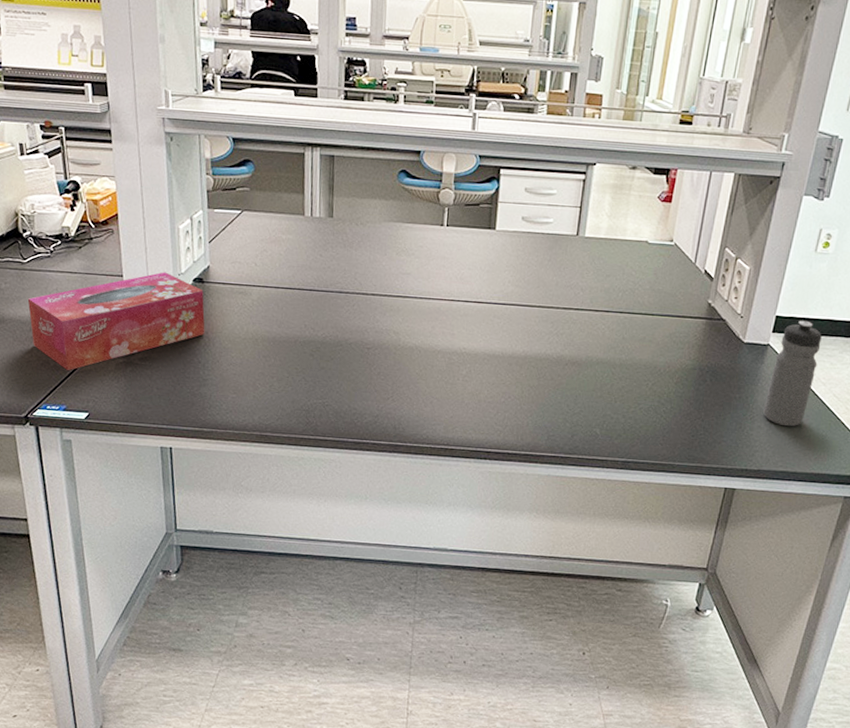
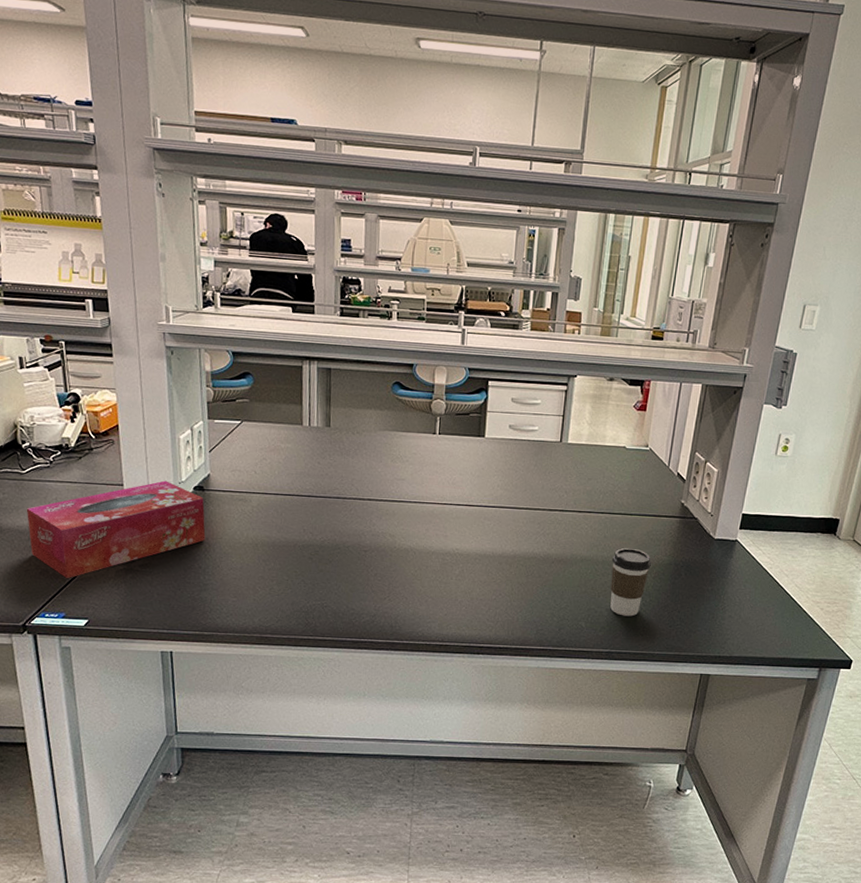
coffee cup: none [627,350,673,424] -> present [610,547,651,617]
water bottle: present [763,320,822,427] -> none [733,517,784,616]

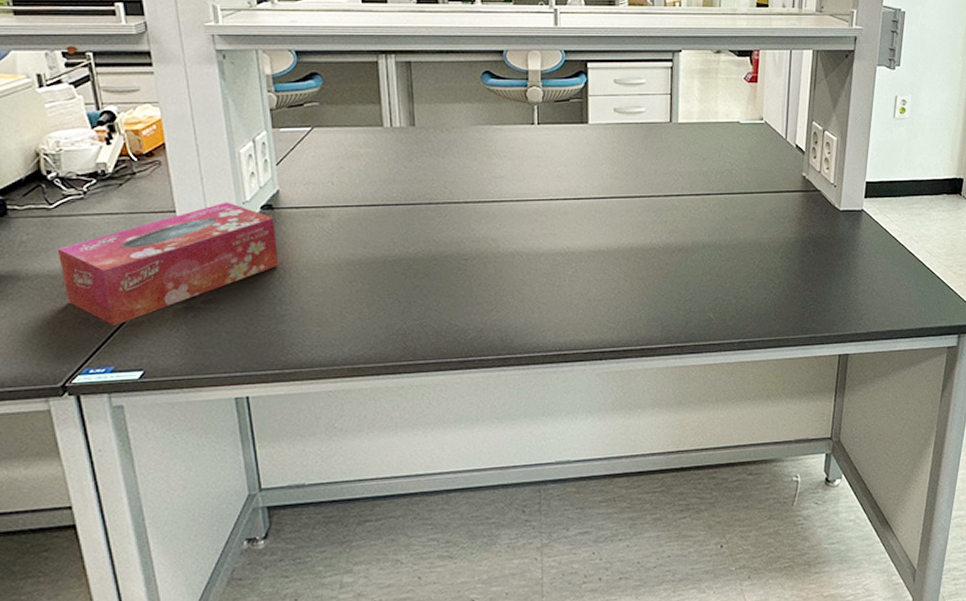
coffee cup: present [610,547,651,617] -> none [735,228,777,302]

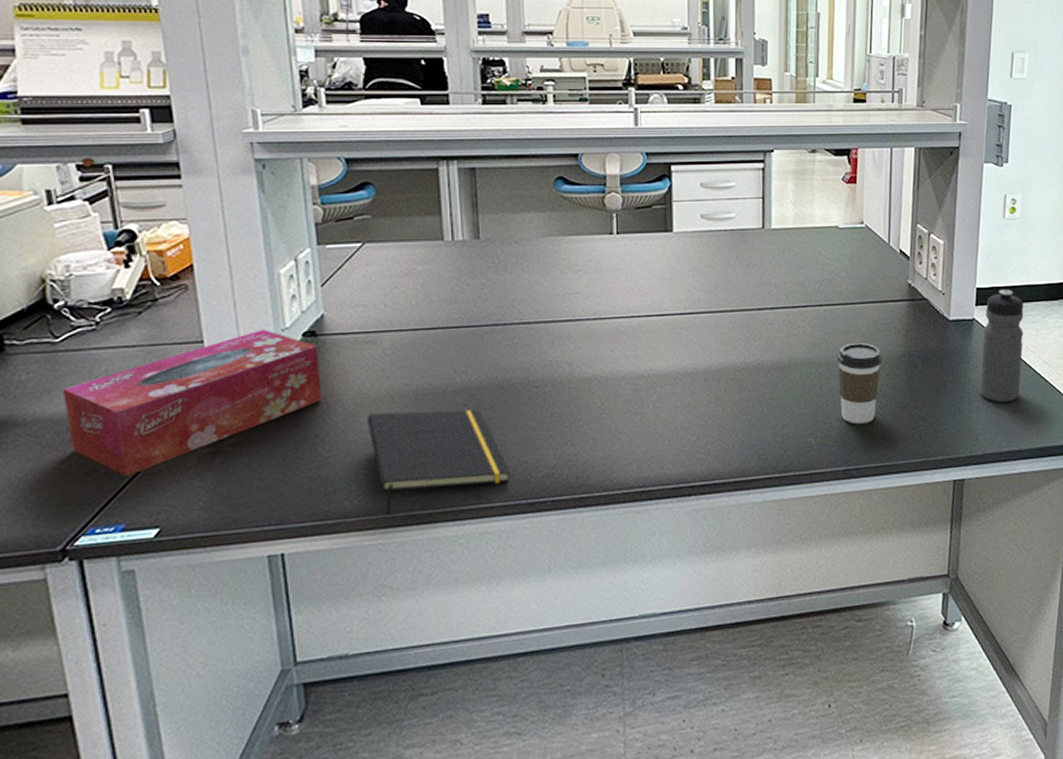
notepad: none [318,278,443,367] -> present [368,409,510,515]
coffee cup: none [735,228,777,302] -> present [837,342,882,424]
water bottle: none [865,183,909,287] -> present [979,289,1024,403]

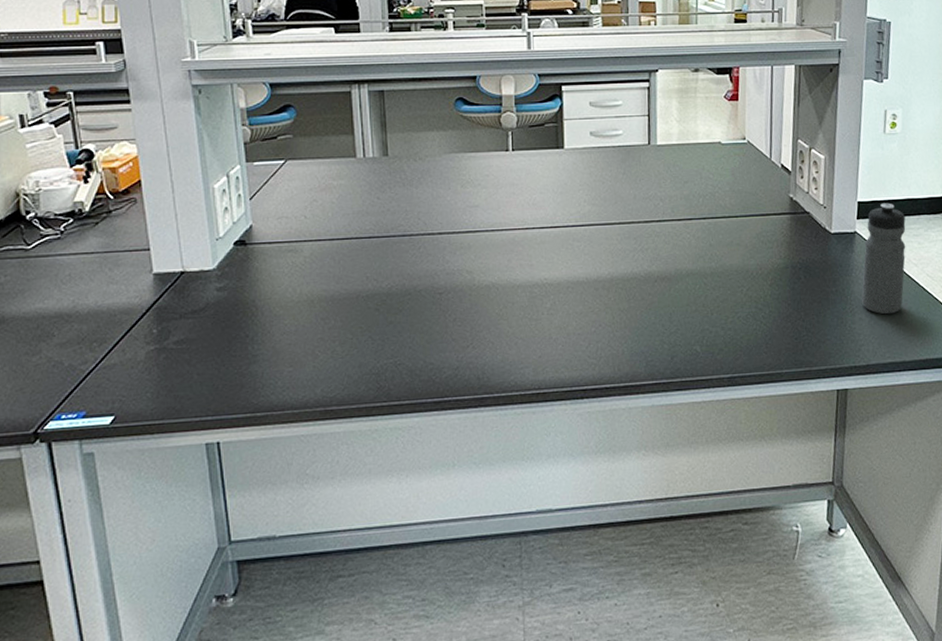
tissue box: present [62,329,322,476] -> none [33,238,251,369]
notepad: present [368,409,510,515] -> none [291,314,417,410]
coffee cup: present [837,342,882,424] -> none [721,254,766,334]

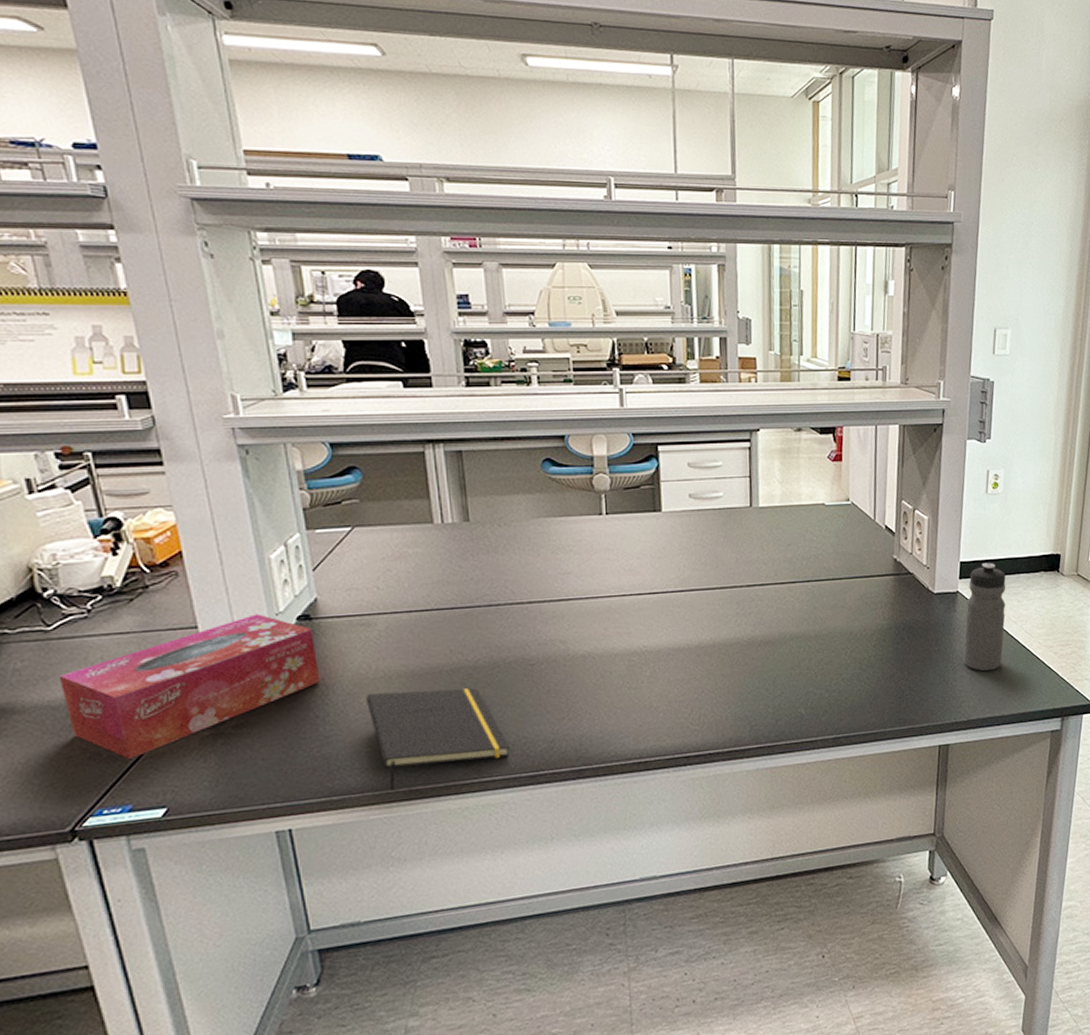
tissue box: none [33,238,251,369] -> present [58,614,320,759]
notepad: none [291,314,417,410] -> present [366,688,510,791]

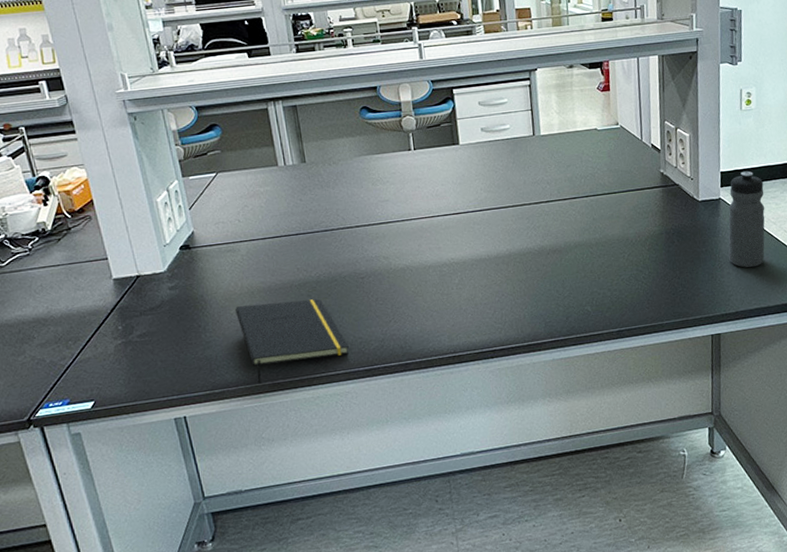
tissue box: present [58,614,320,759] -> none [12,246,200,364]

